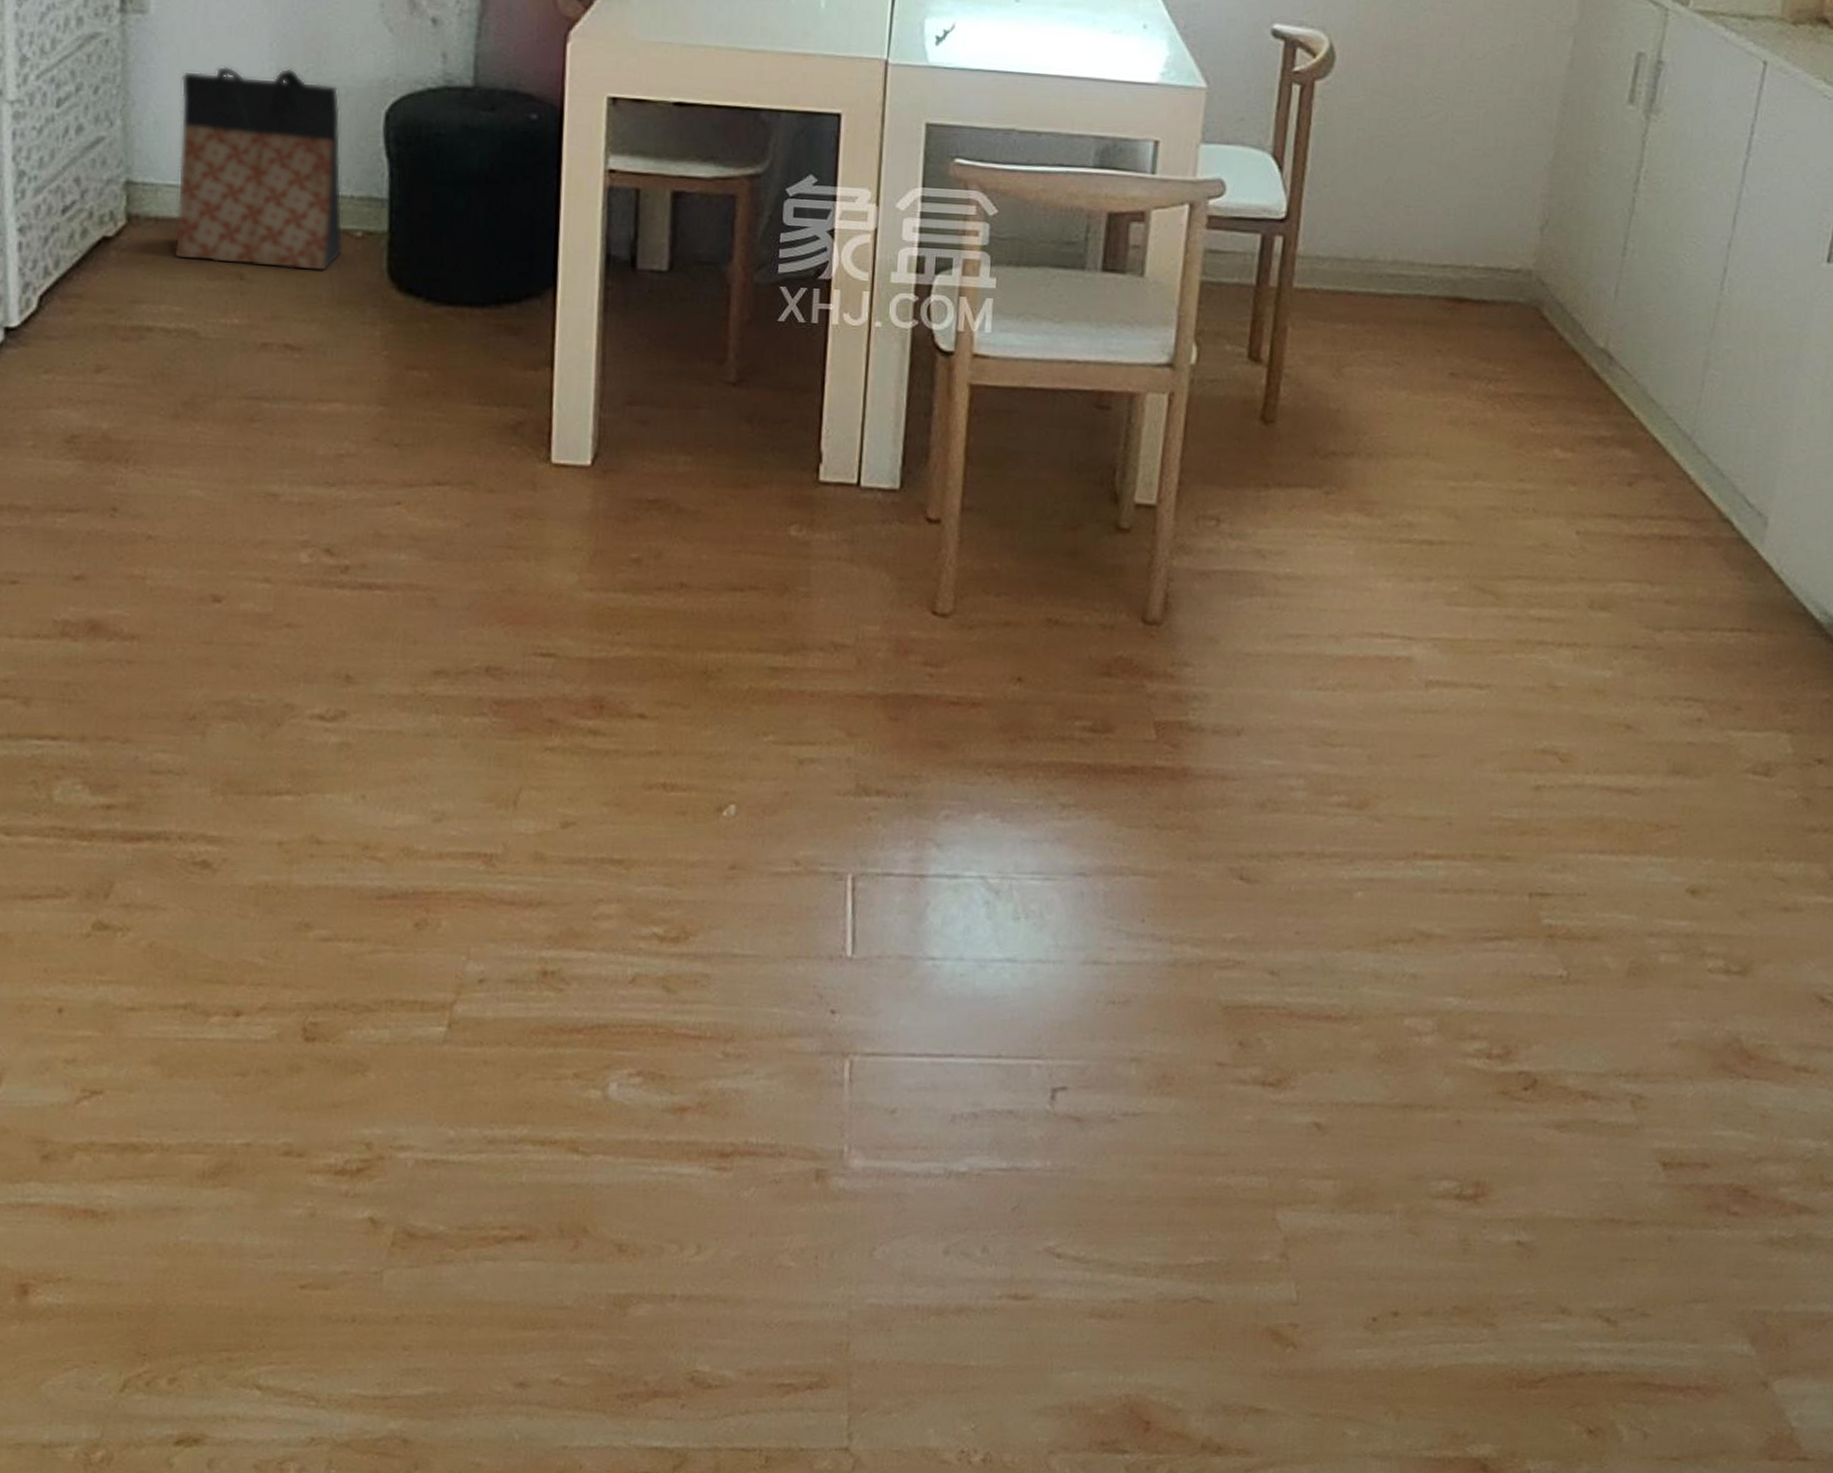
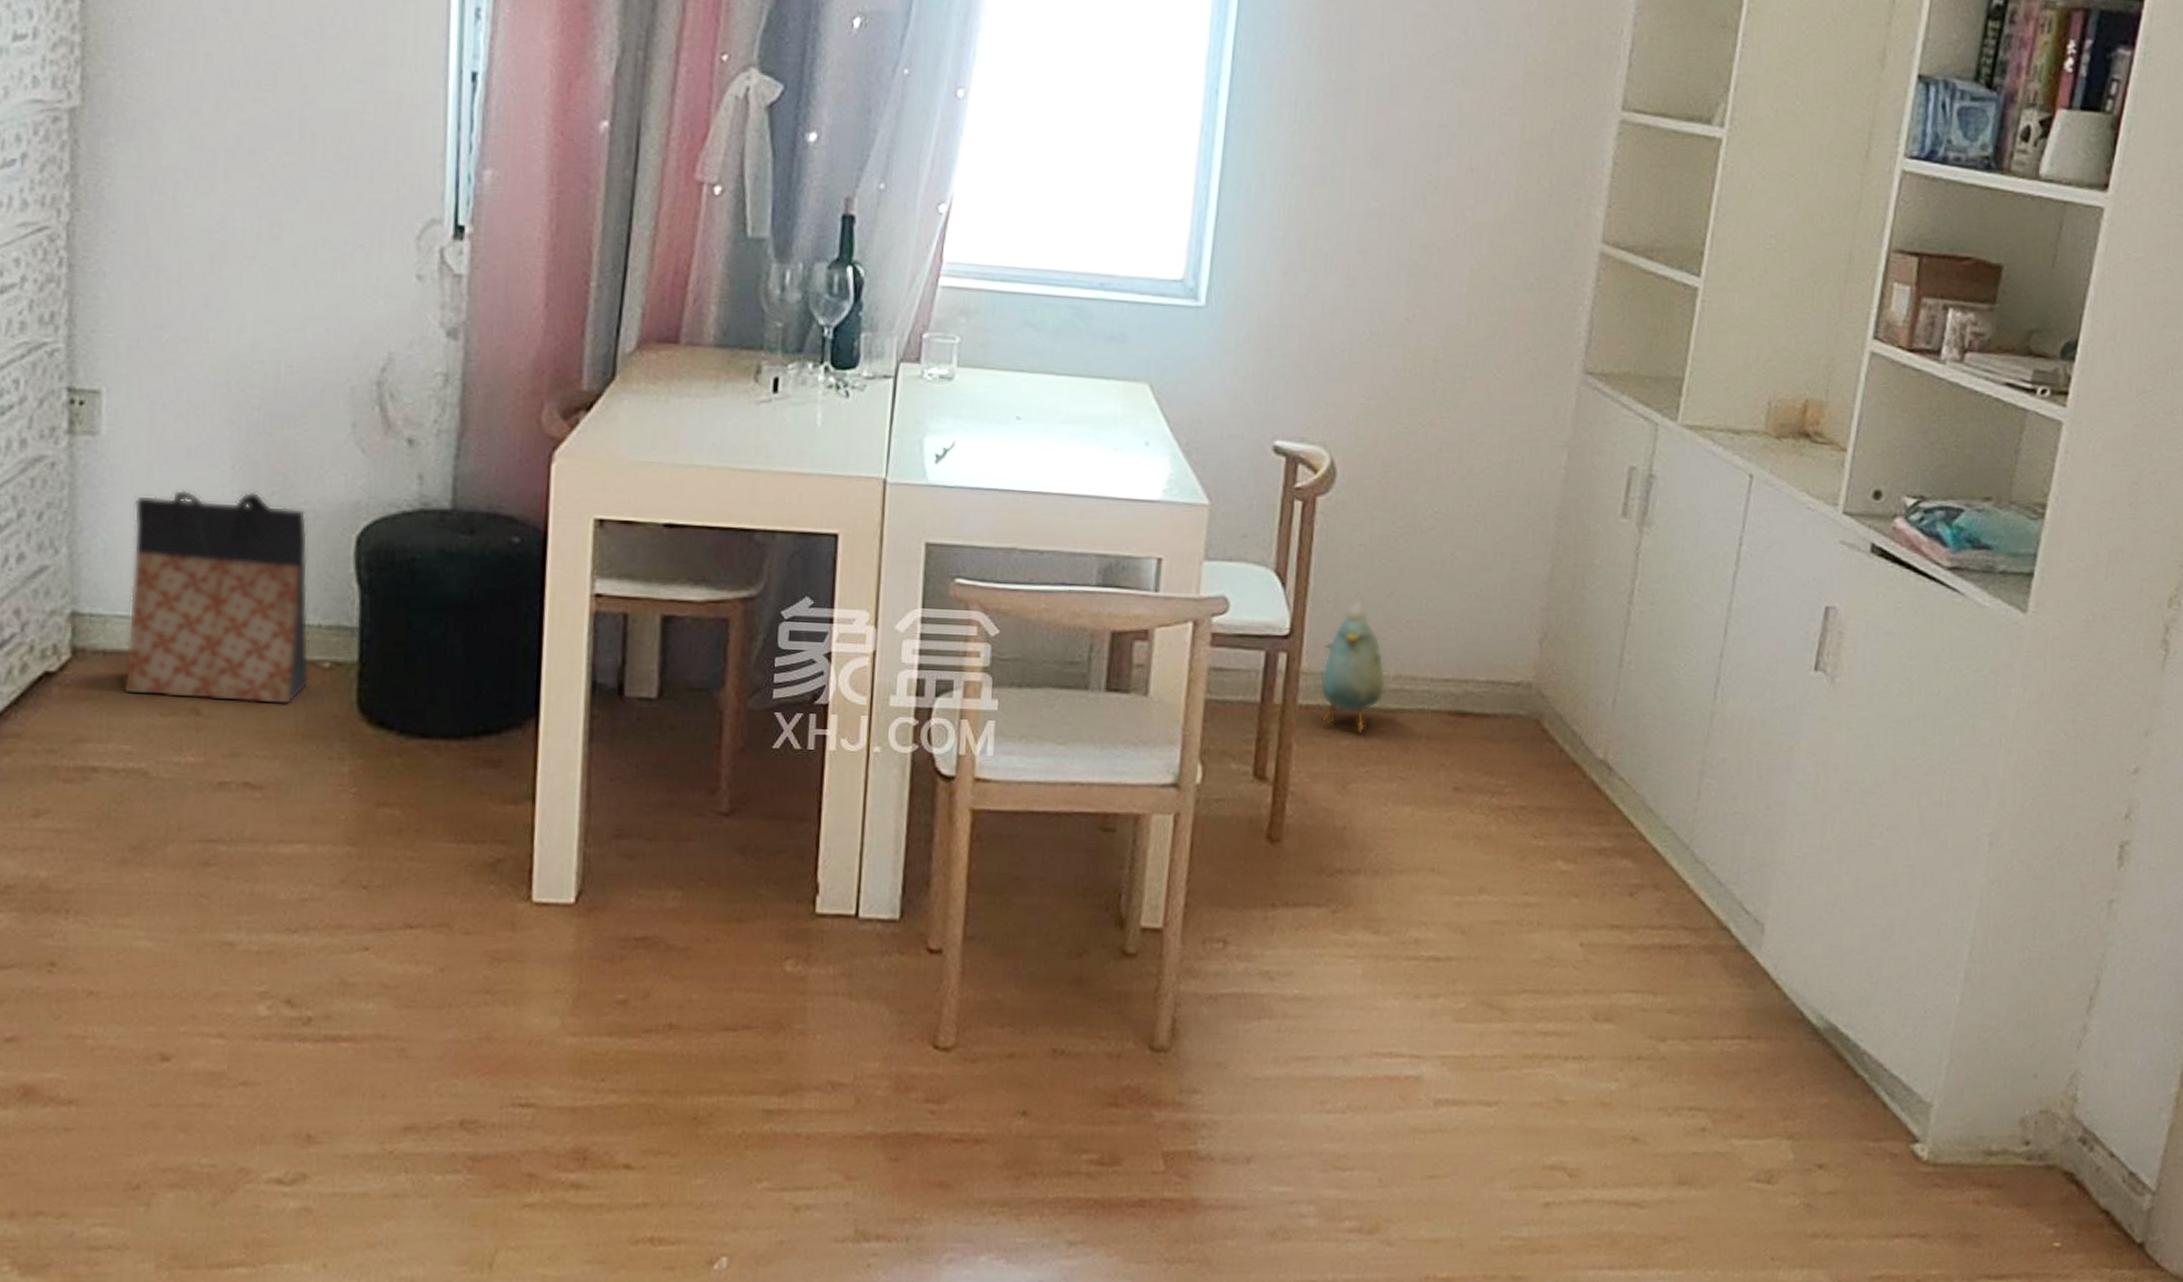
plush toy: none [1316,171,1383,318] -> present [1320,586,1386,733]

